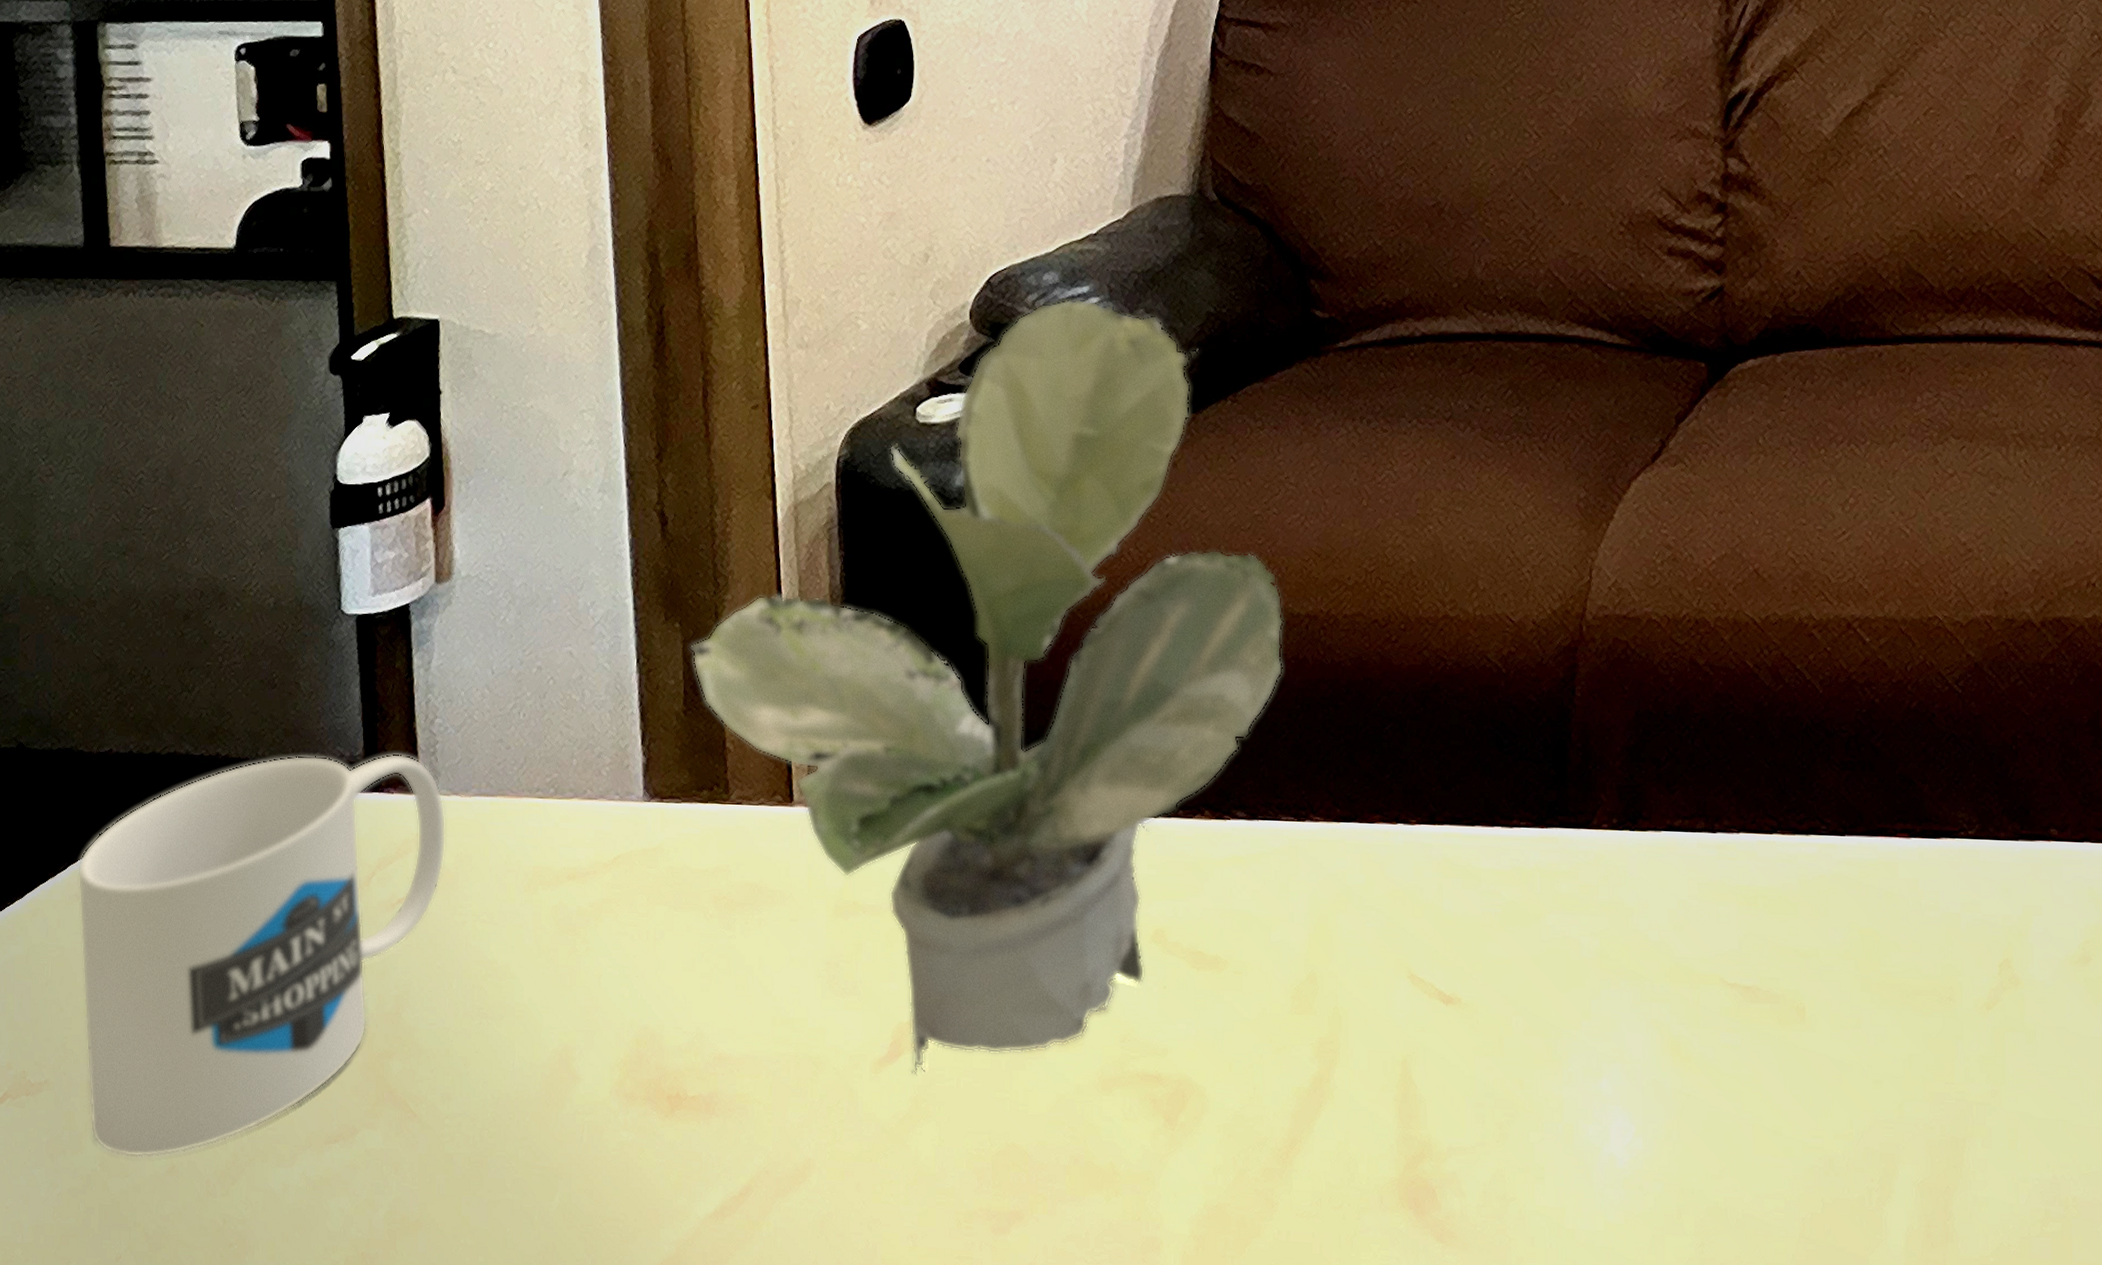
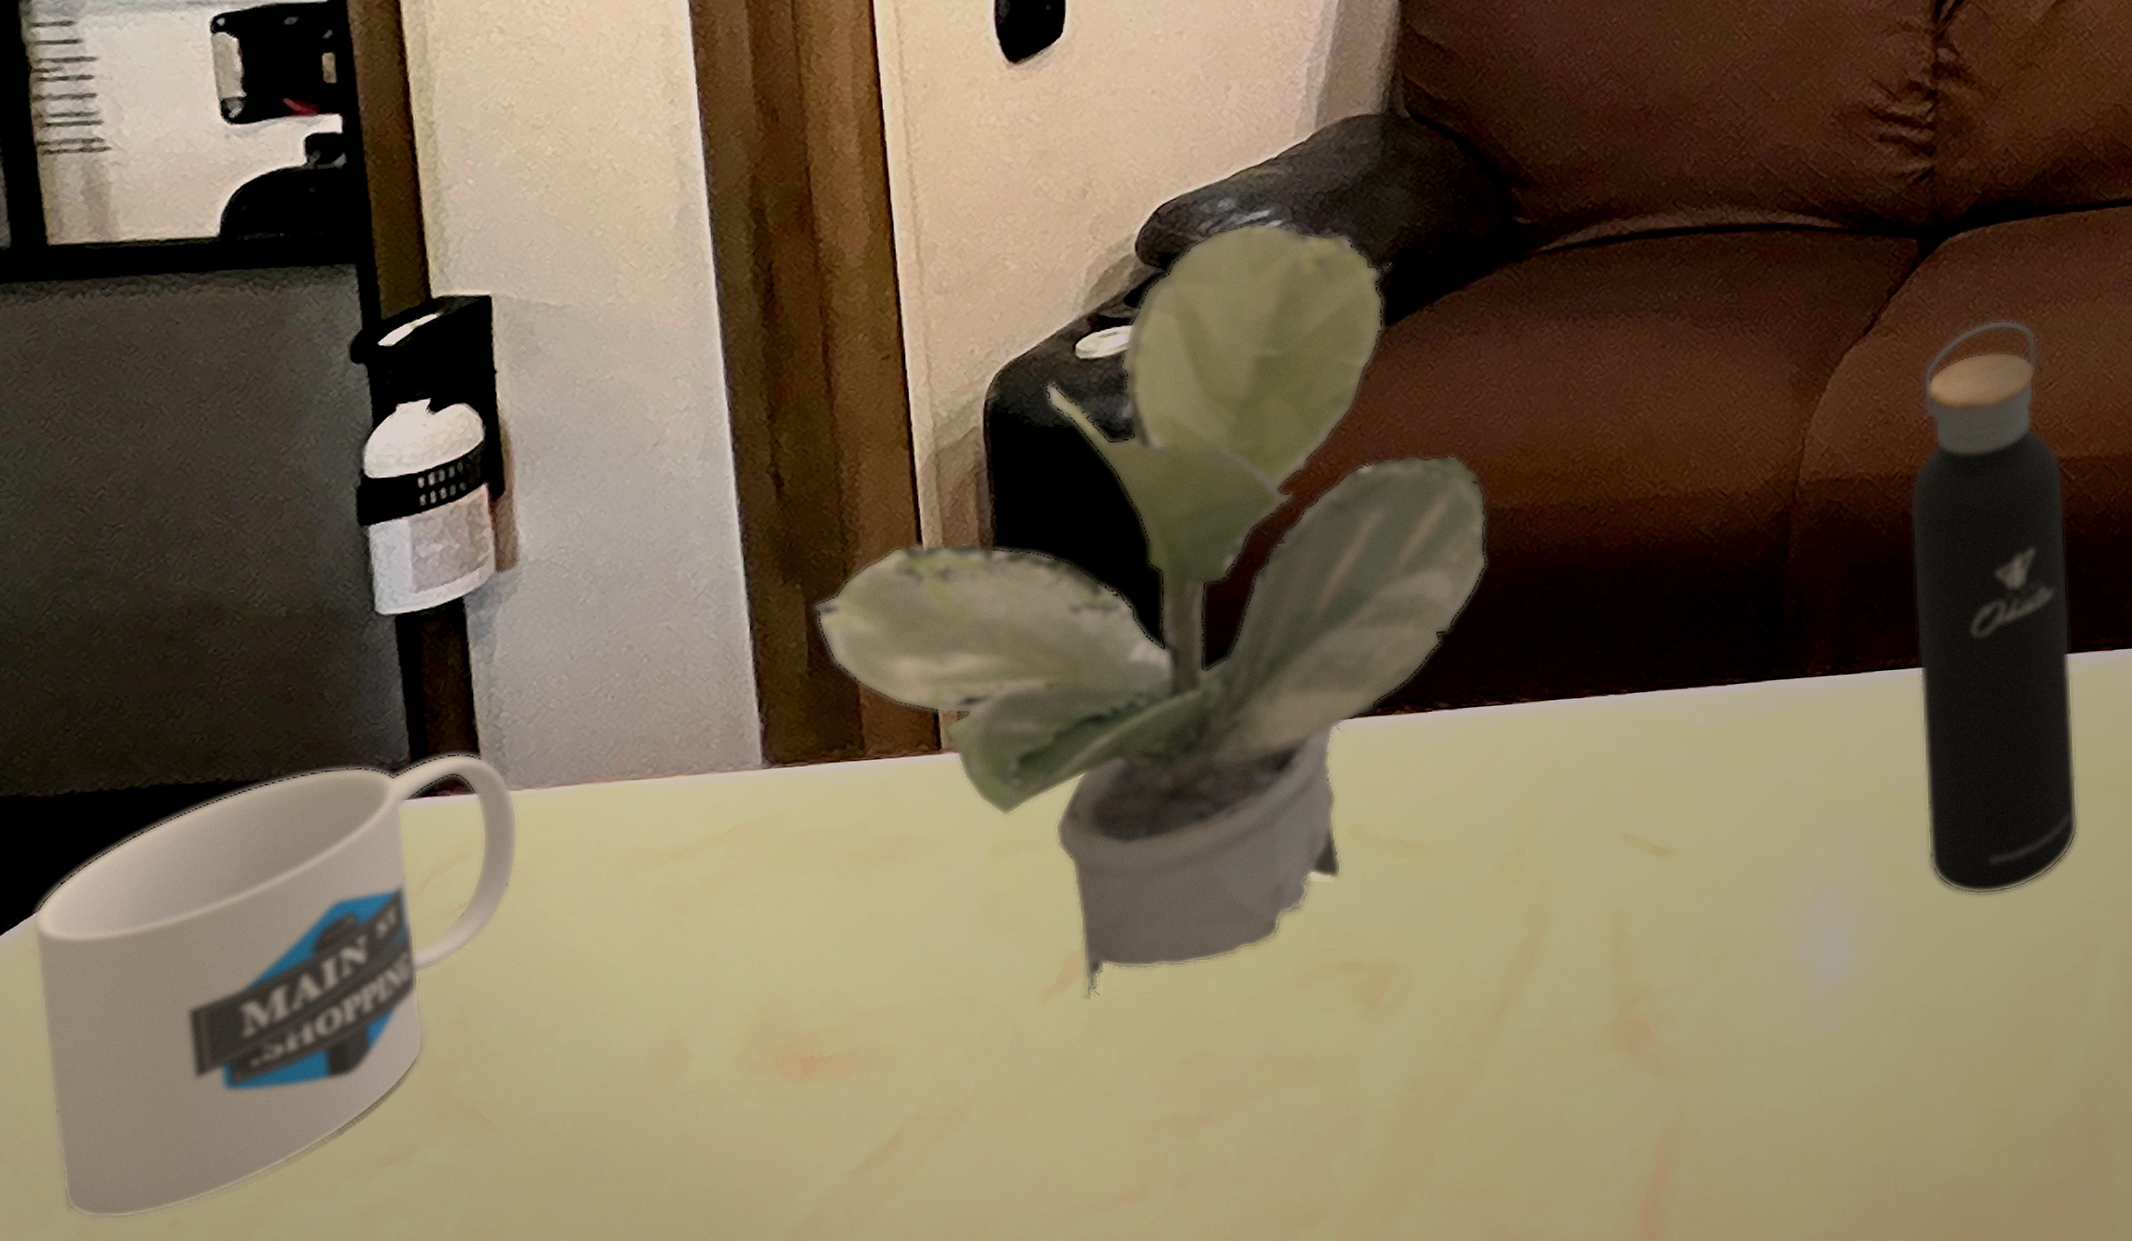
water bottle: none [1699,458,1873,1096] -> present [1911,320,2078,895]

